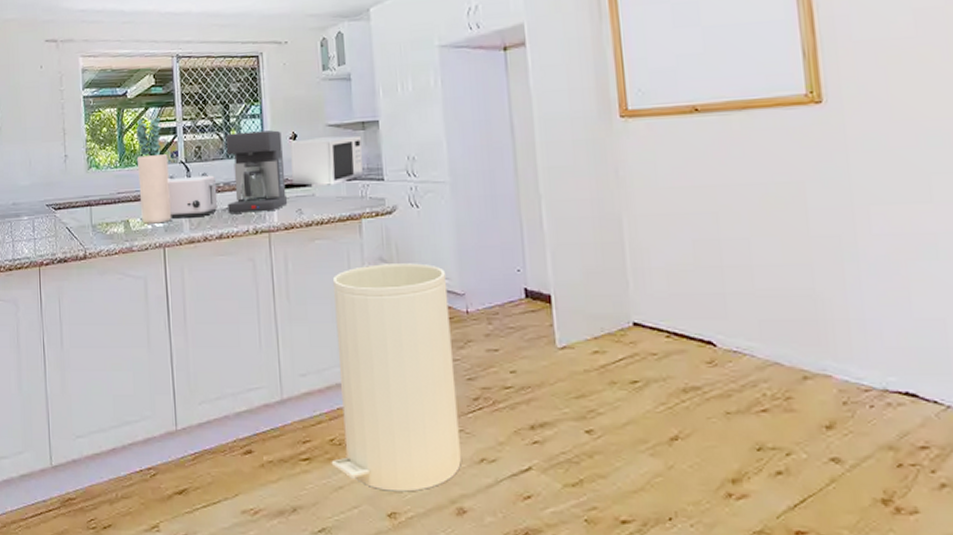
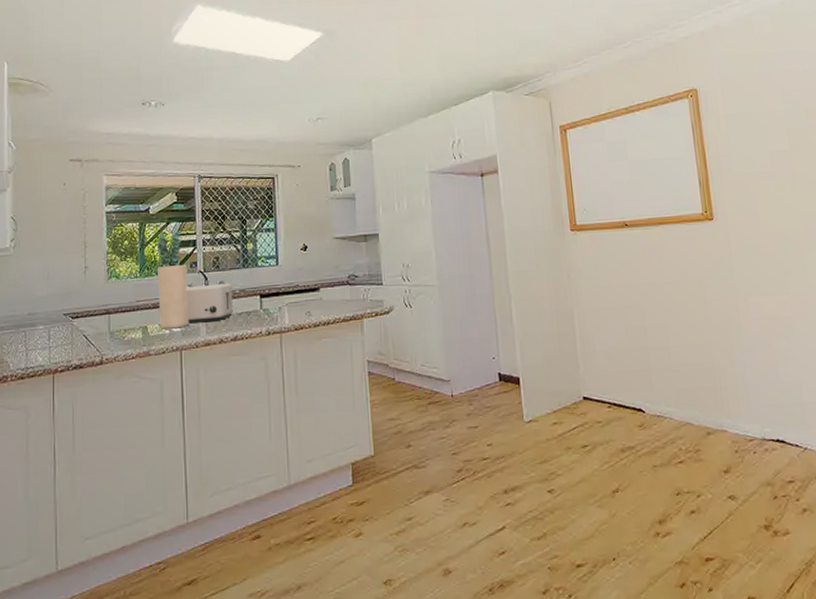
coffee maker: present [225,130,288,213] -> none [242,242,298,317]
microwave: present [290,135,363,186] -> none [301,246,365,291]
garbage can: present [331,263,461,492] -> none [333,355,447,561]

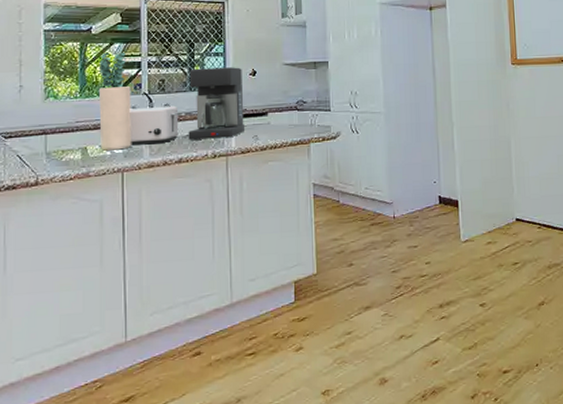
coffee maker: none [242,242,298,317] -> present [188,67,246,140]

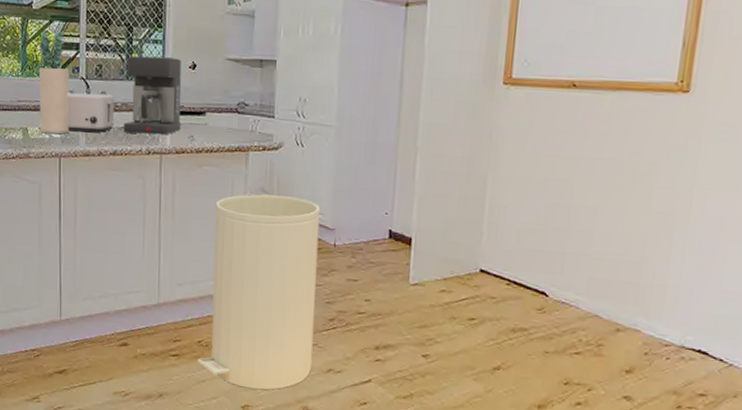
garbage can: none [274,179,385,373] -> present [197,194,321,390]

